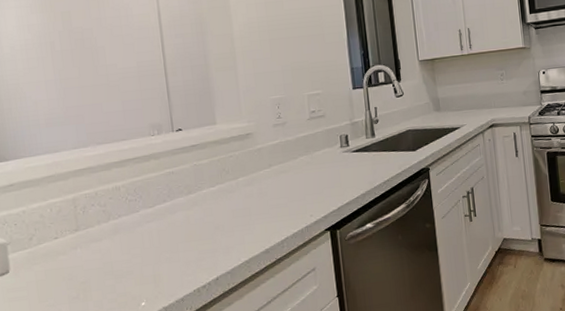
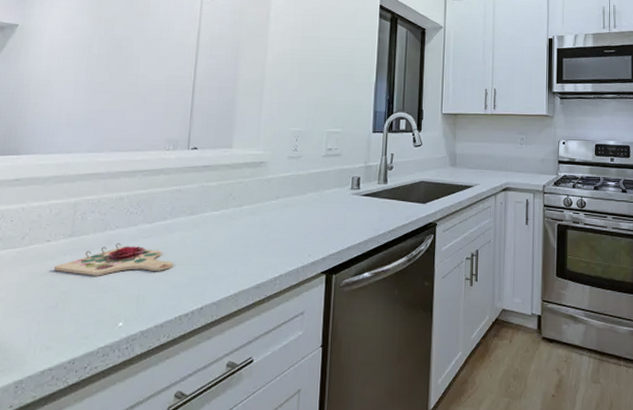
cutting board: none [67,230,182,265] -> present [53,243,174,276]

